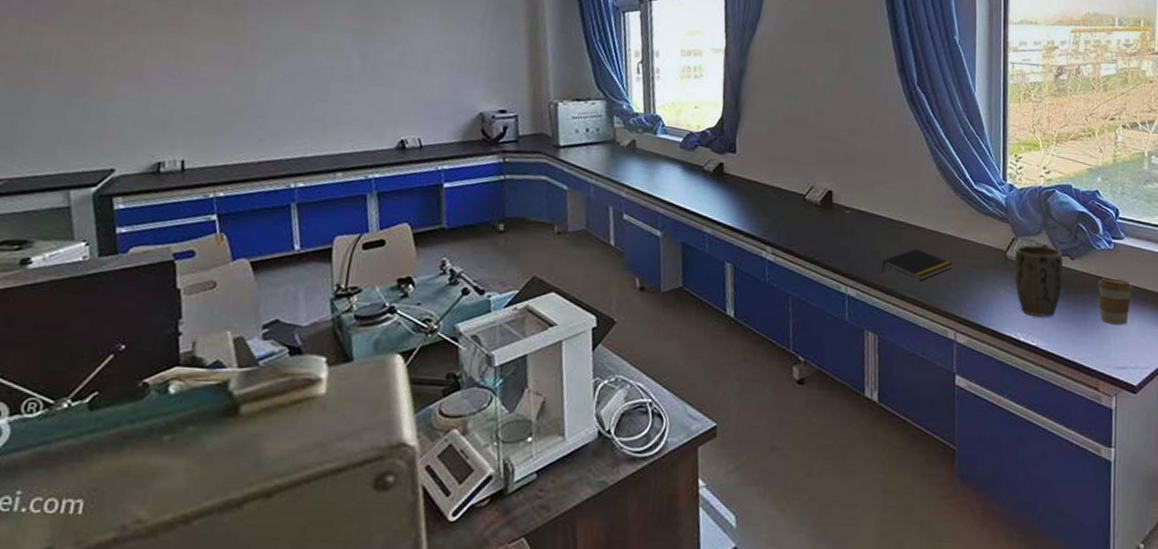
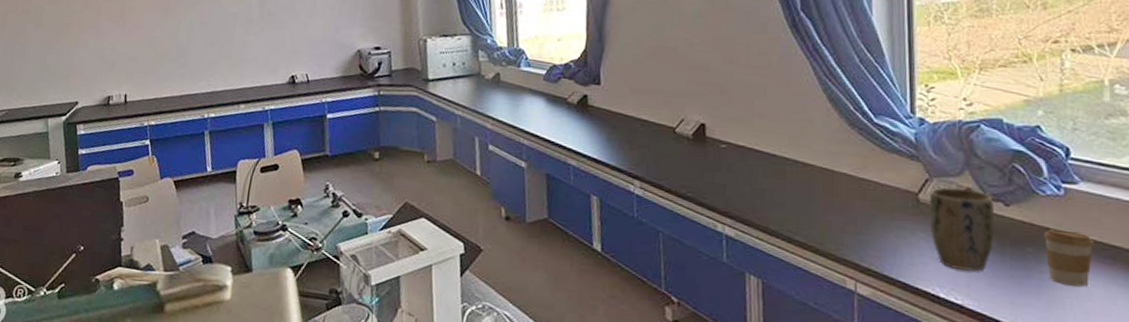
notepad: present [882,249,954,280] -> none [764,188,852,222]

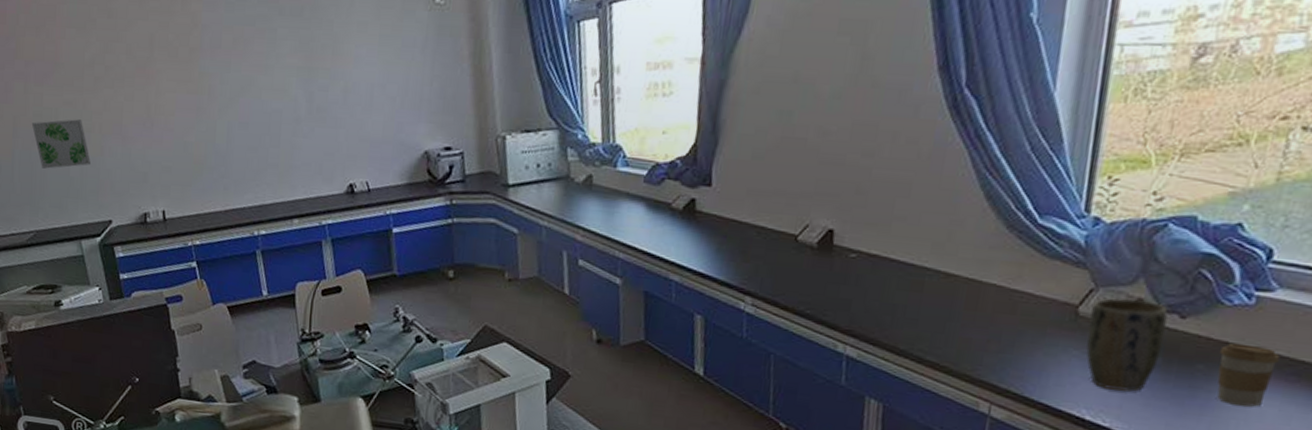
wall art: none [19,15,67,56] -> present [31,119,92,169]

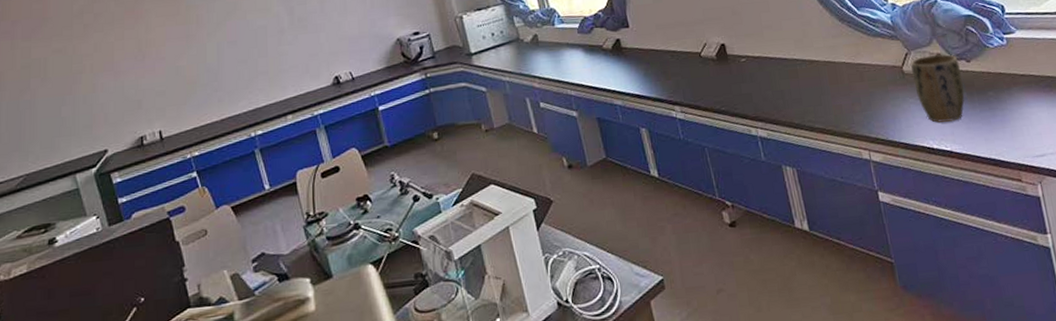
wall art: present [31,119,92,169] -> none [19,64,84,114]
coffee cup: present [1217,343,1280,407] -> none [998,71,1037,116]

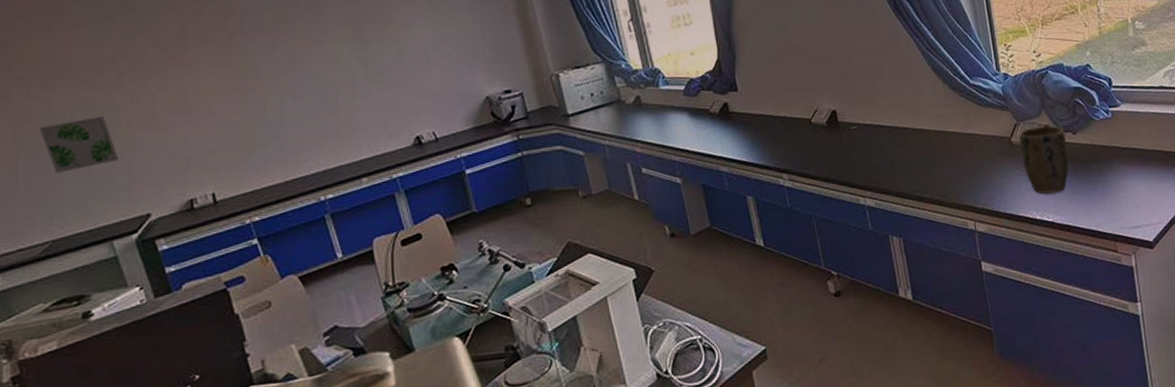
wall art: none [19,64,84,114] -> present [38,116,120,173]

